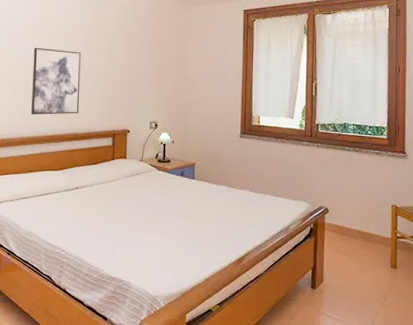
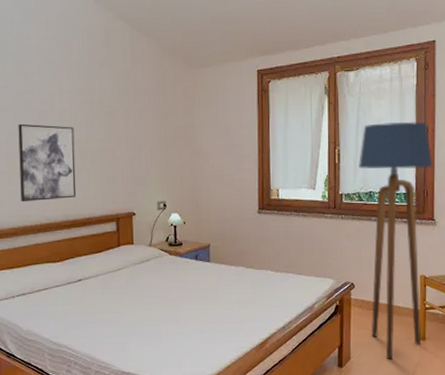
floor lamp: none [334,61,404,285] -> present [359,121,433,360]

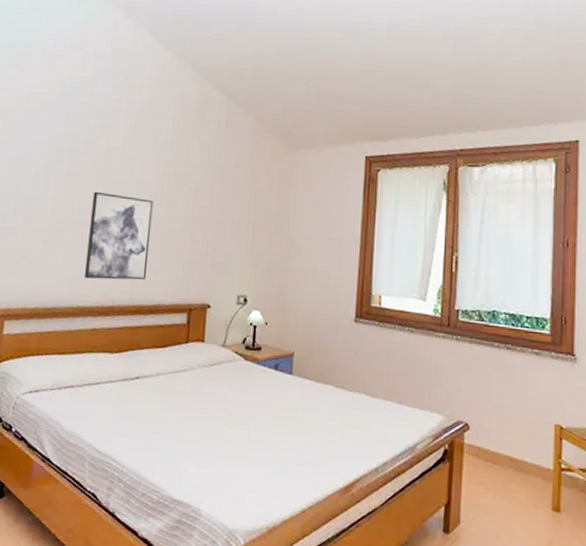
floor lamp: present [359,121,433,360] -> none [480,230,574,533]

